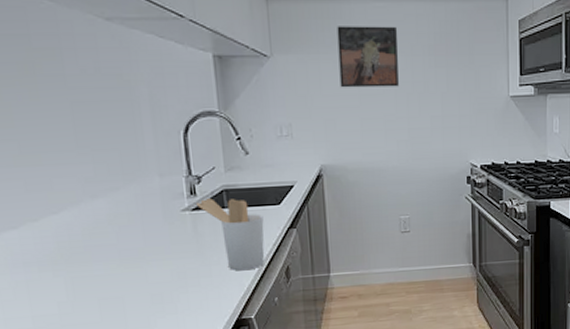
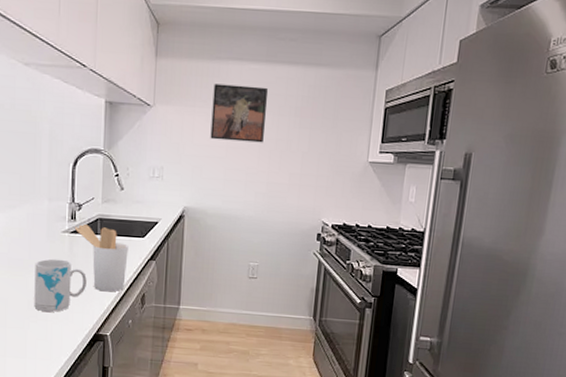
mug: none [153,241,220,304] -> present [34,258,87,312]

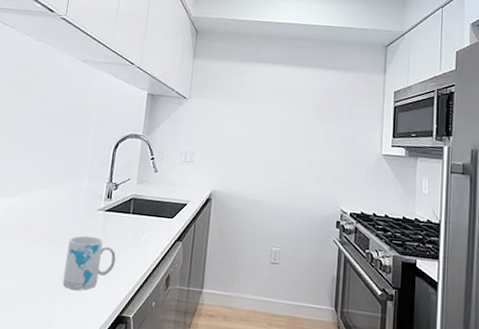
utensil holder: present [74,224,129,292] -> none [109,203,158,272]
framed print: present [210,83,268,143] -> none [238,81,289,134]

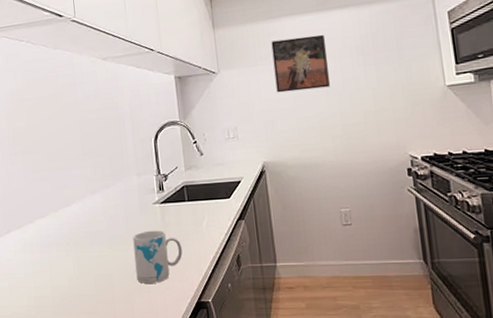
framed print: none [238,81,289,134] -> present [271,34,330,93]

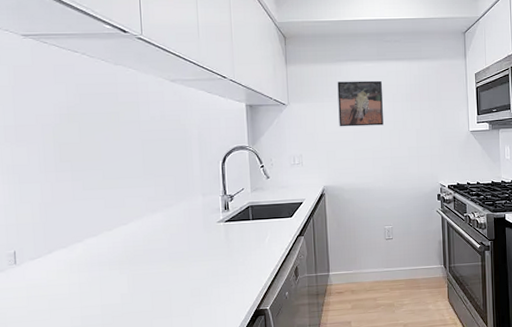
mug: present [133,230,182,283] -> none [195,246,244,297]

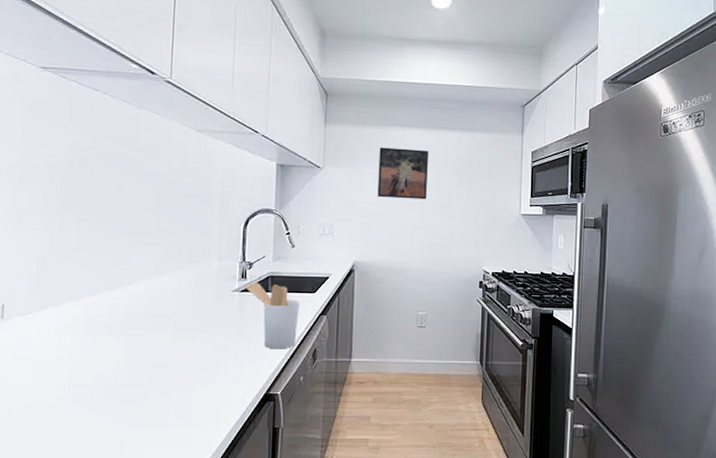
utensil holder: none [228,213,279,270] -> present [244,283,300,349]

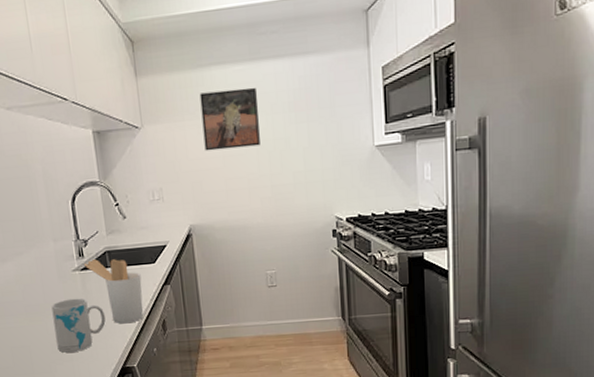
mug: none [201,318,257,374] -> present [51,298,106,353]

